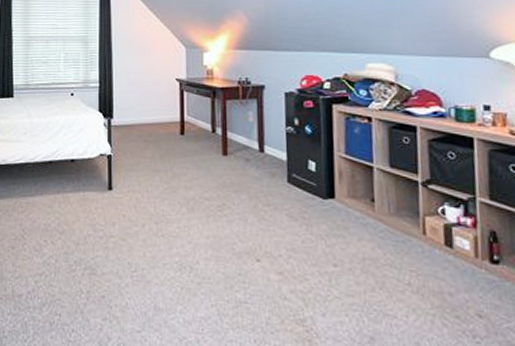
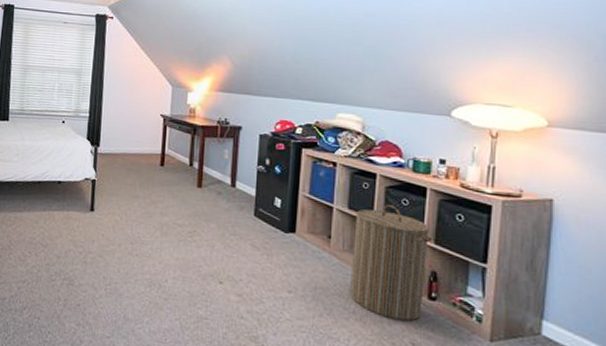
laundry hamper: none [399,160,486,290] -> present [350,205,432,321]

